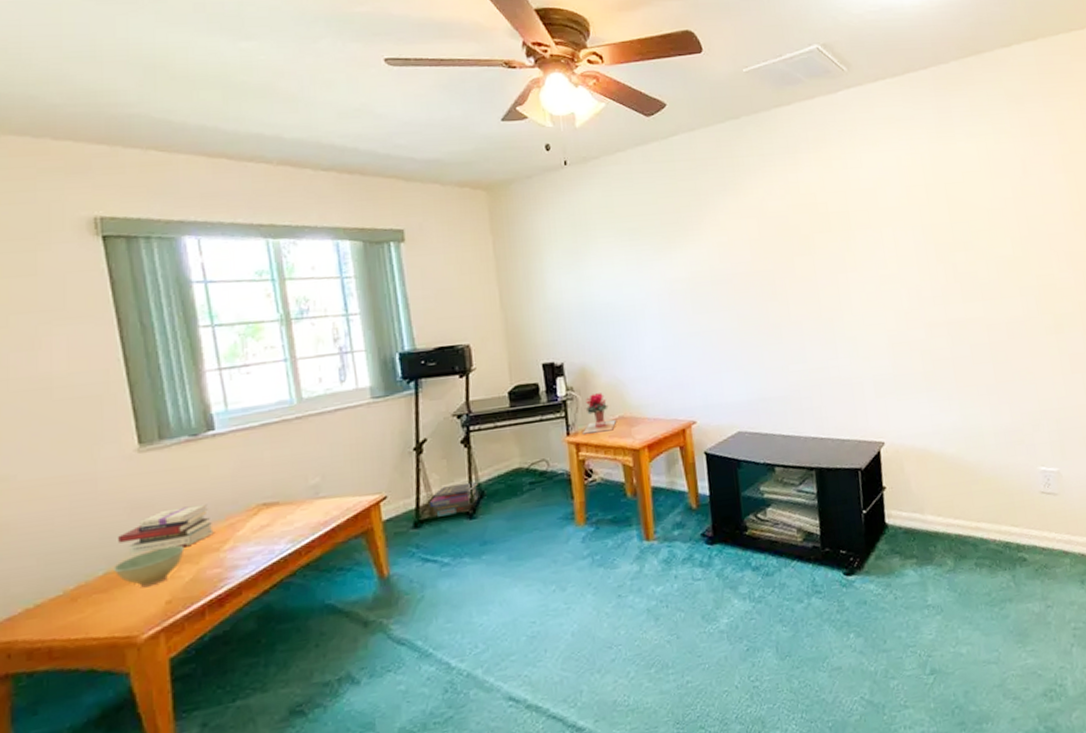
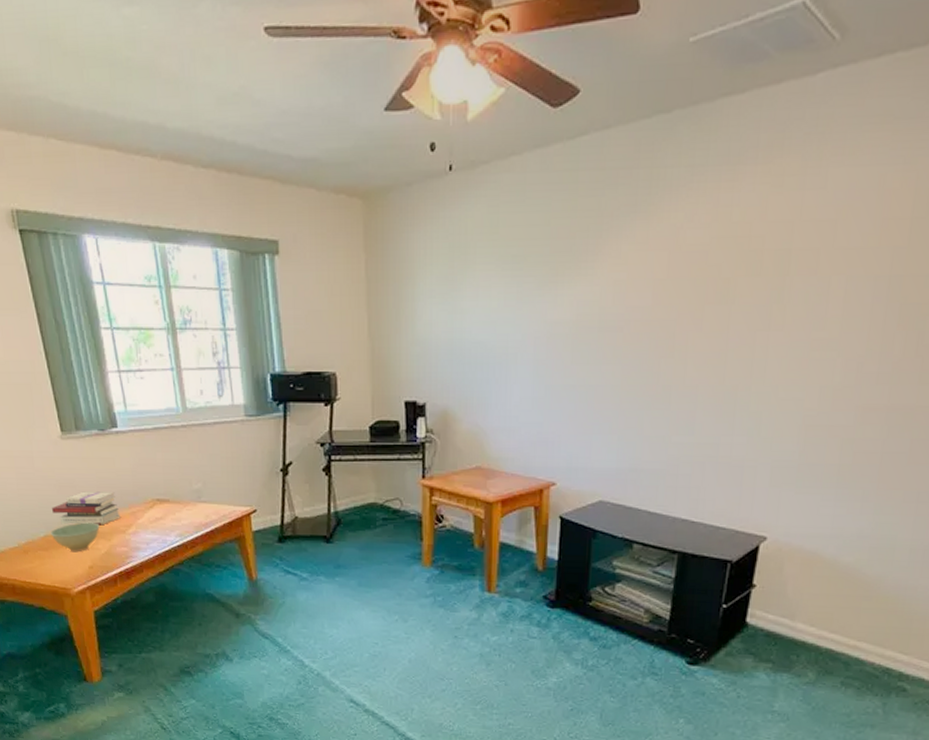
books: present [429,481,478,517] -> none [292,509,336,536]
potted flower: present [582,393,616,435] -> none [437,439,472,480]

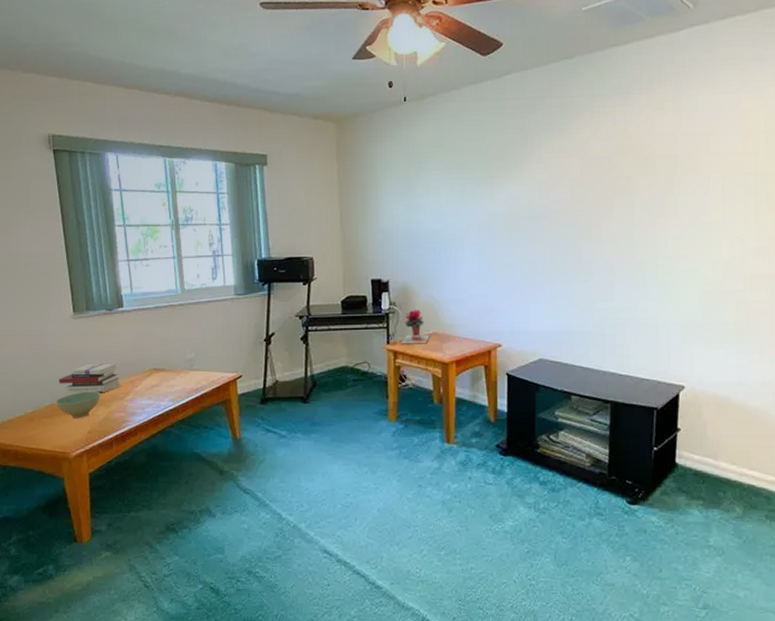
potted flower: none [437,439,472,480] -> present [400,310,430,344]

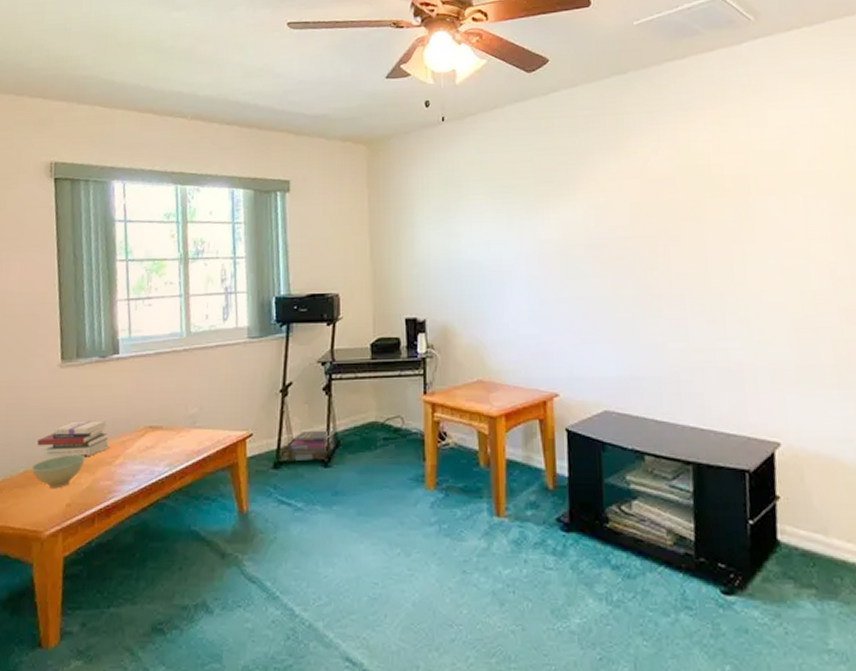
books: none [273,373,312,398] -> present [289,430,335,461]
potted flower: present [400,310,430,344] -> none [438,354,474,395]

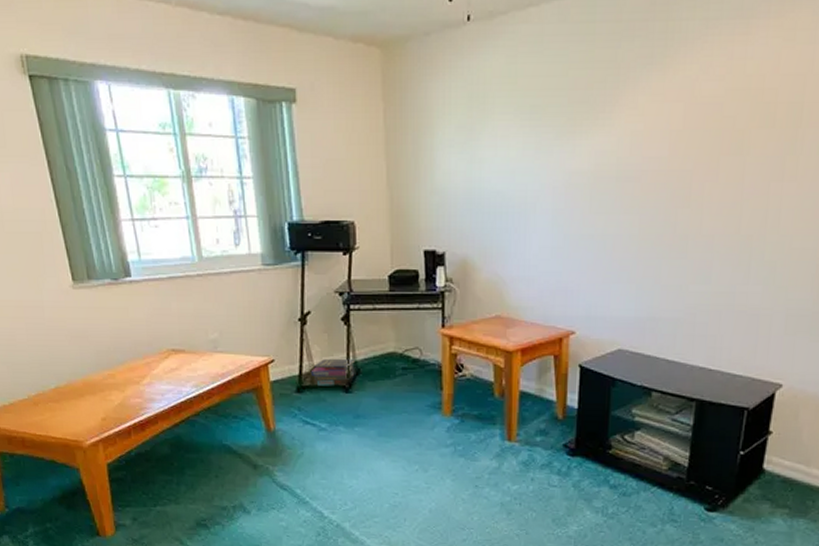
bowl: present [31,454,85,489] -> none [62,373,113,404]
books: present [37,420,109,458] -> none [63,342,135,377]

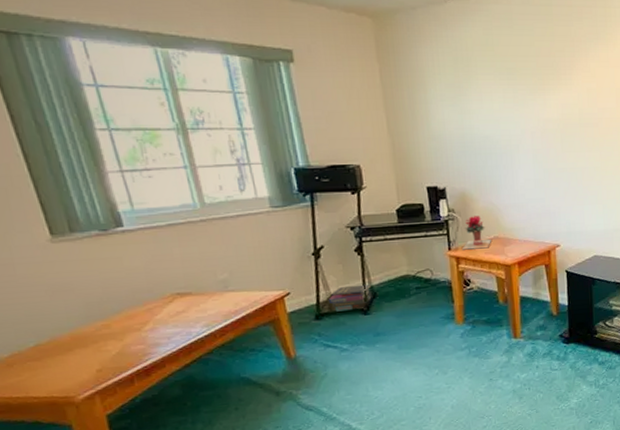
potted flower: none [456,288,492,329] -> present [461,216,491,250]

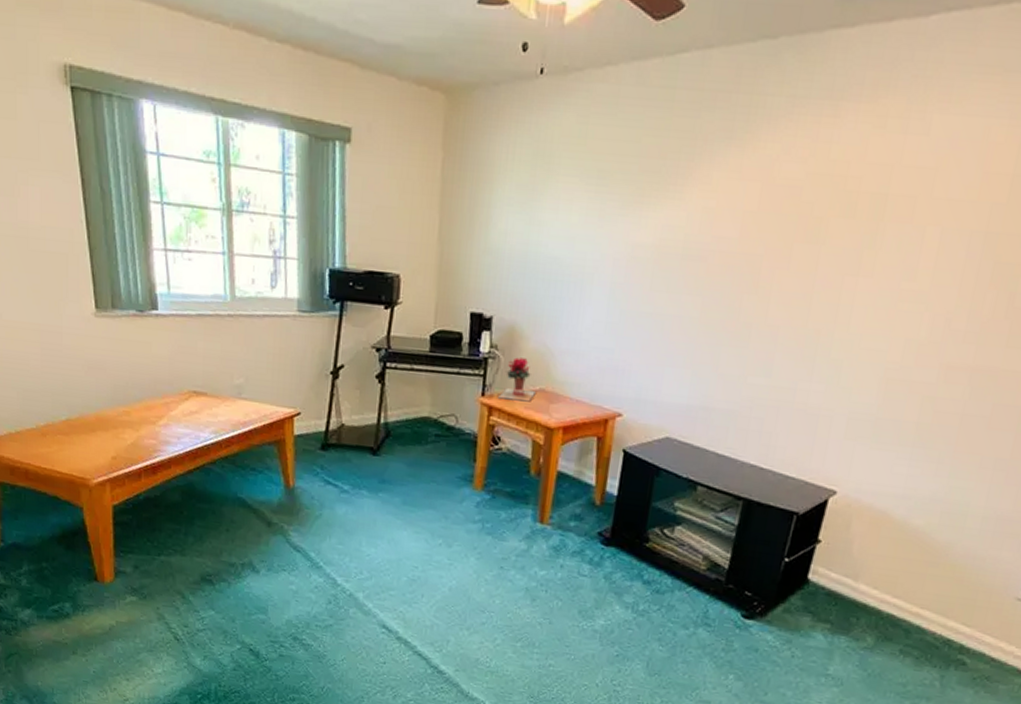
books: present [328,284,371,312] -> none [337,417,386,447]

